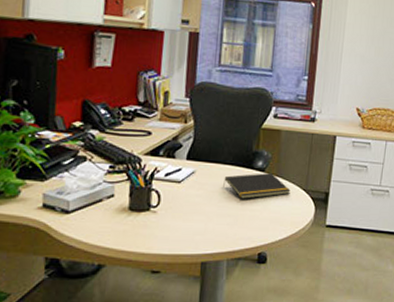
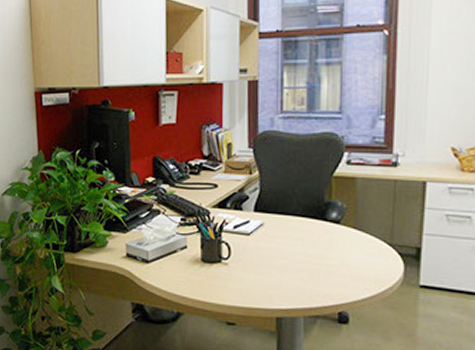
notepad: present [223,173,291,199] -> none [294,225,372,253]

